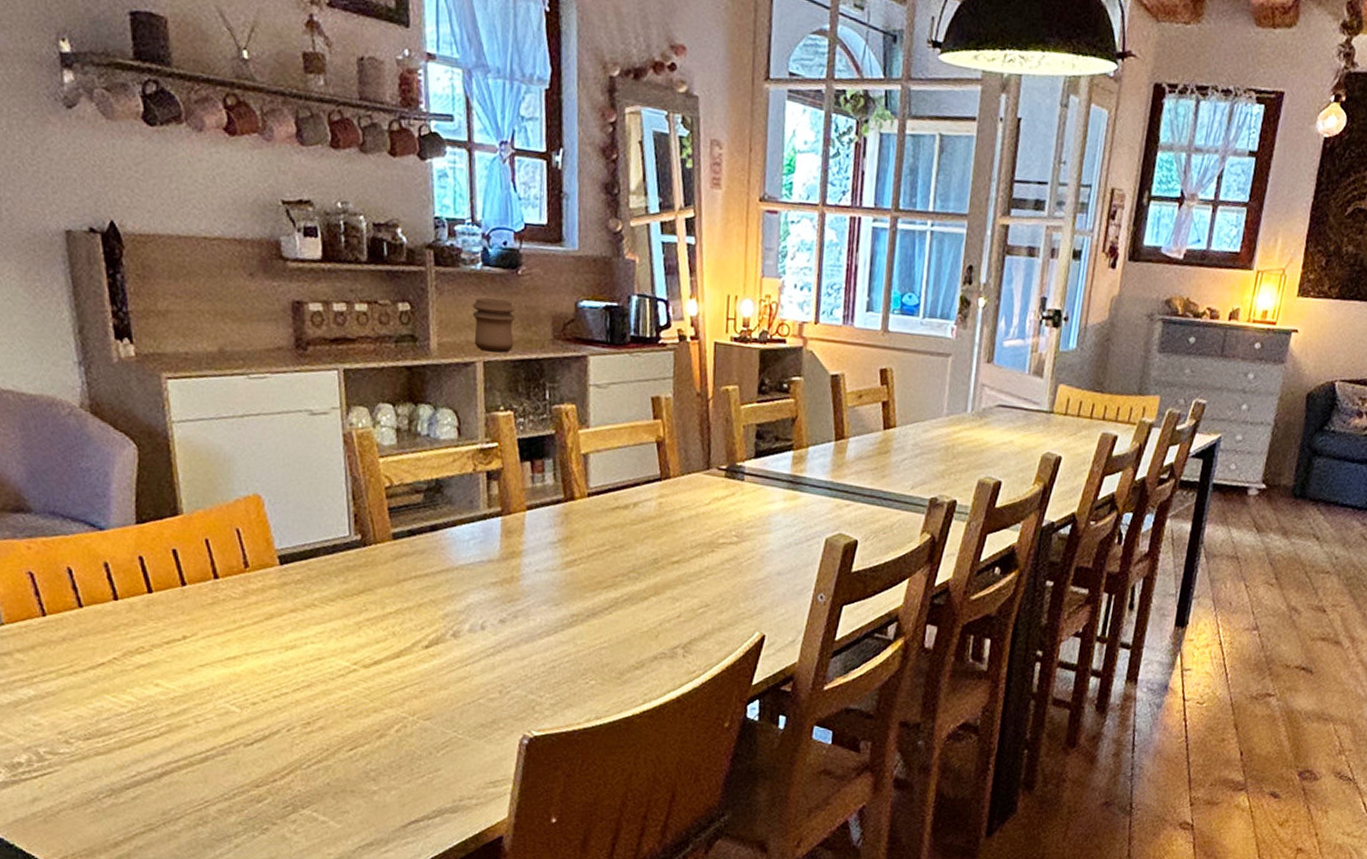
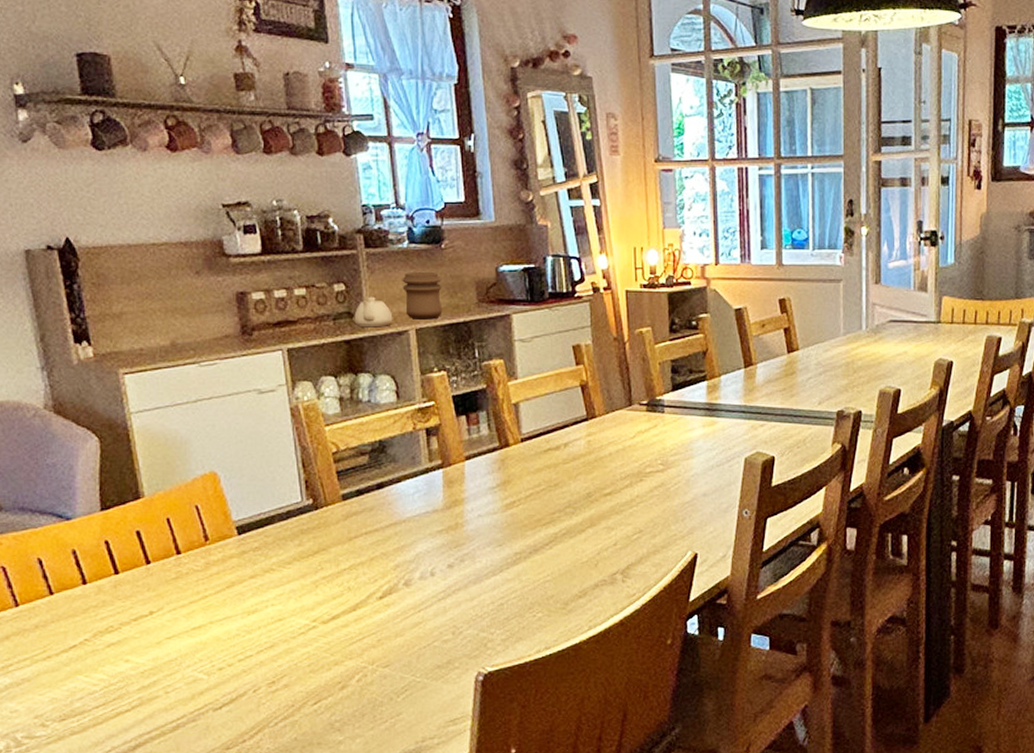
teapot: none [417,320,460,356] -> present [354,296,393,328]

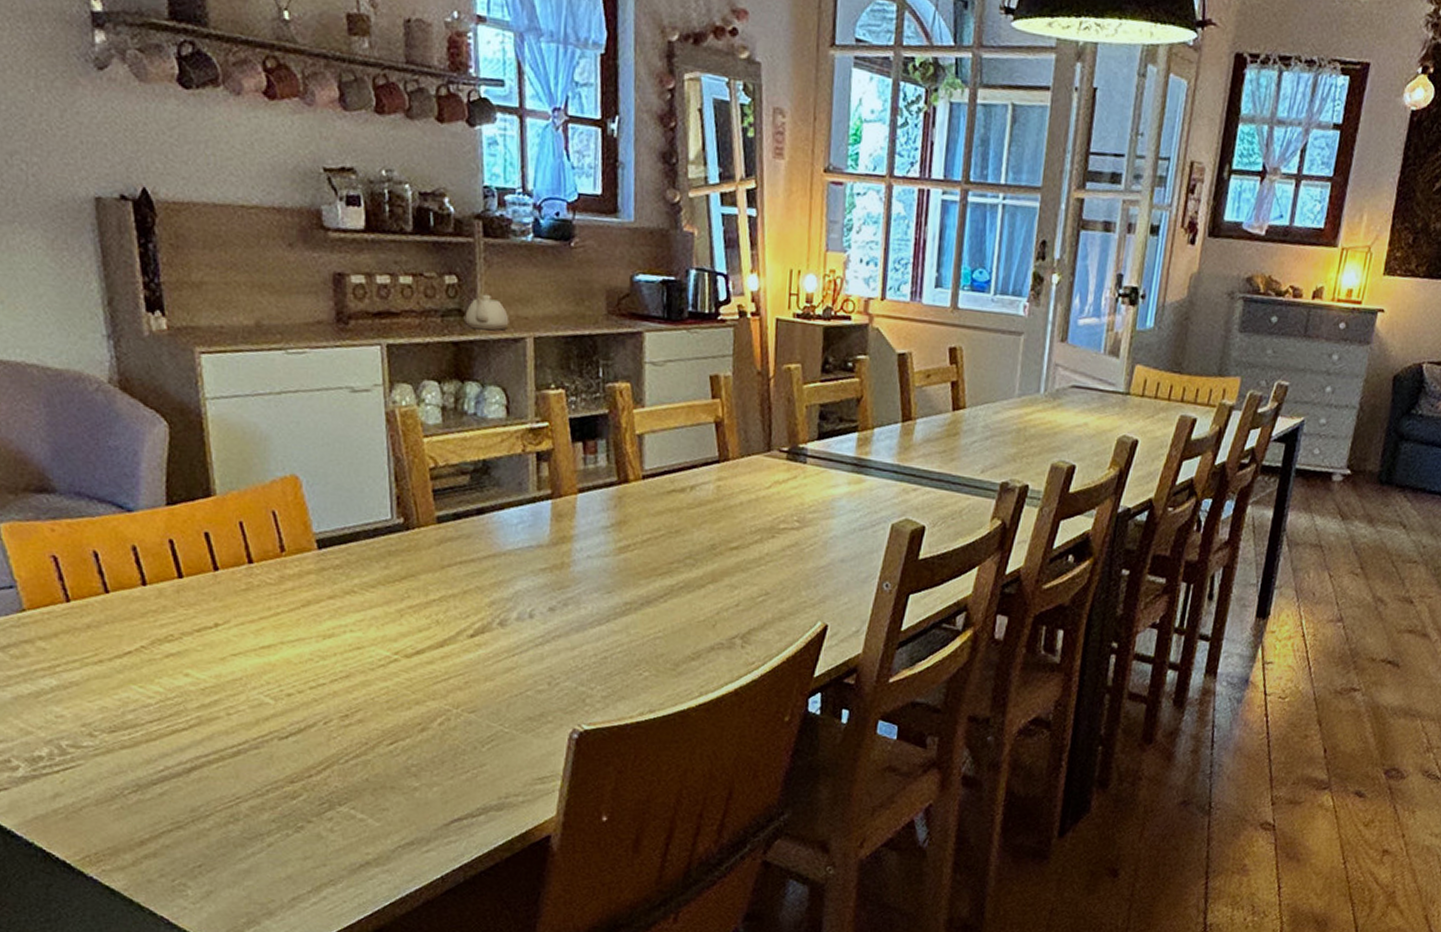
jar: present [402,271,443,320] -> none [522,270,568,328]

